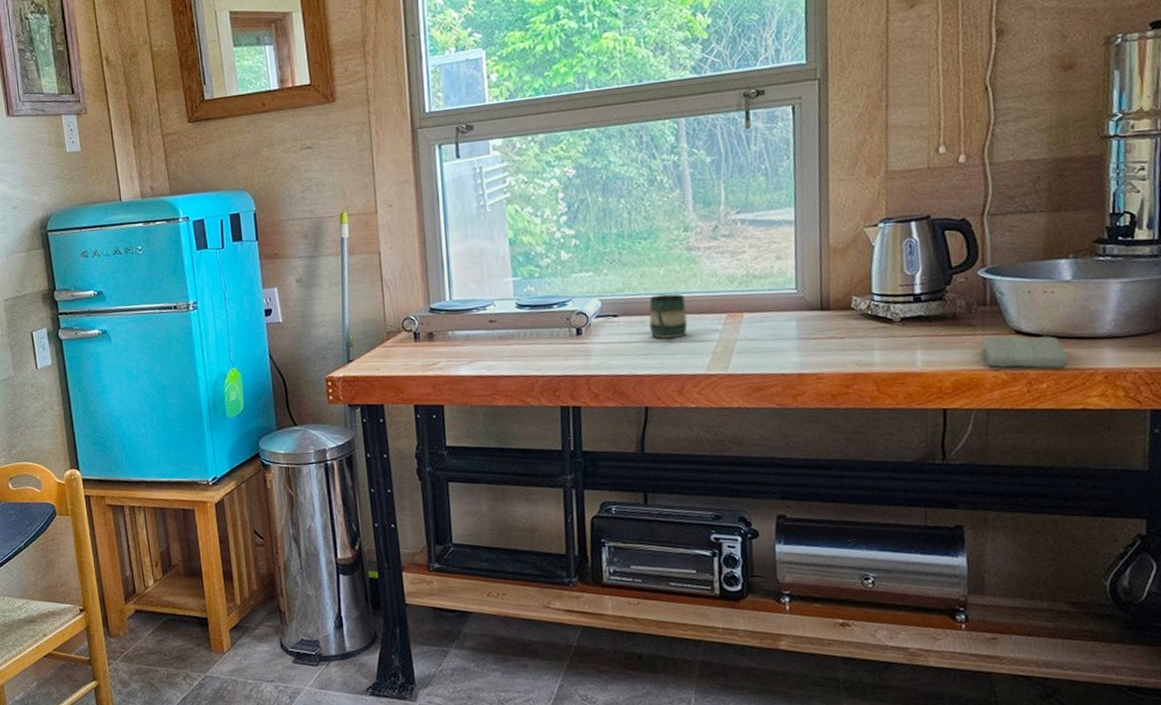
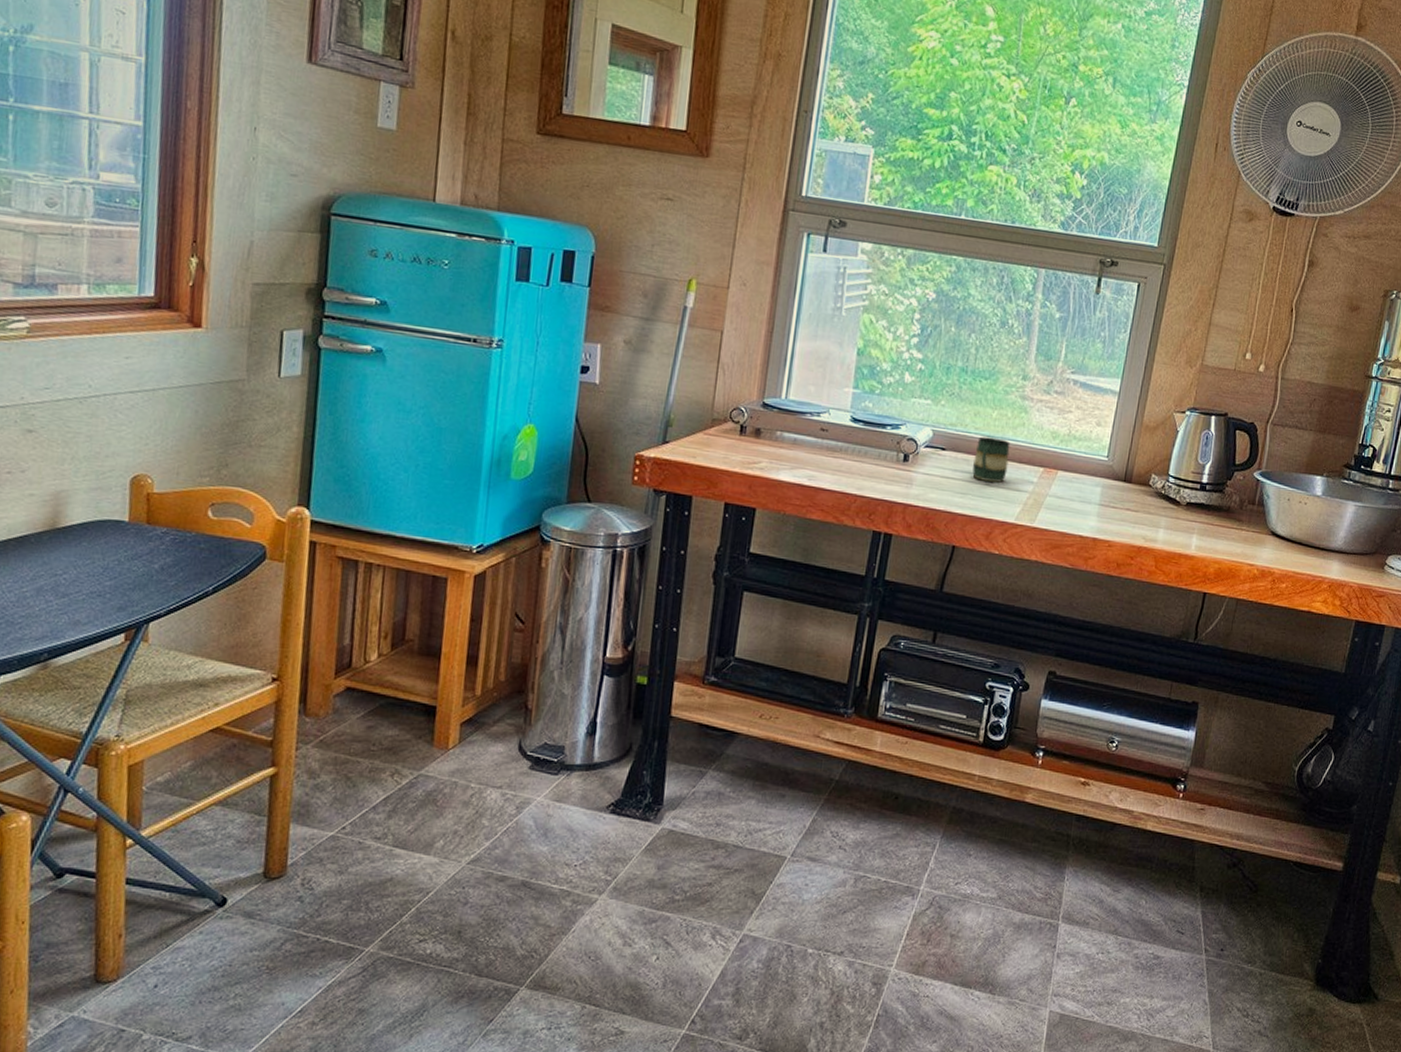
washcloth: present [981,335,1070,369] -> none [1243,533,1306,572]

